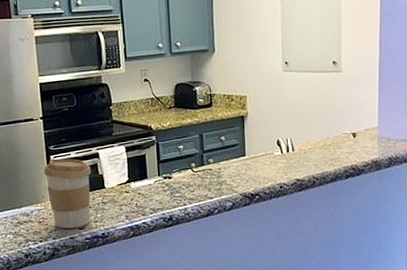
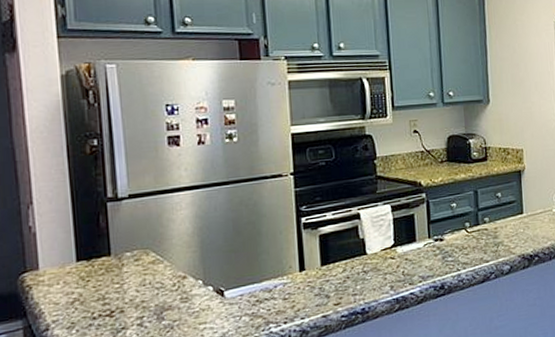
coffee cup: present [44,158,92,229] -> none [293,220,351,306]

